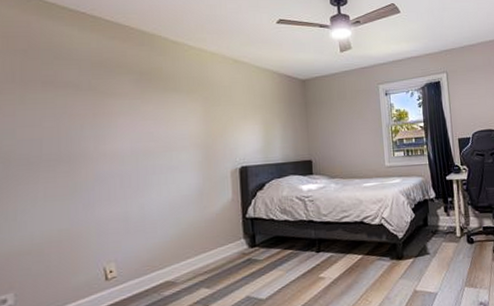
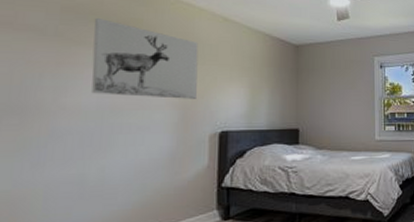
wall art: none [120,71,217,140] -> present [91,18,199,99]

